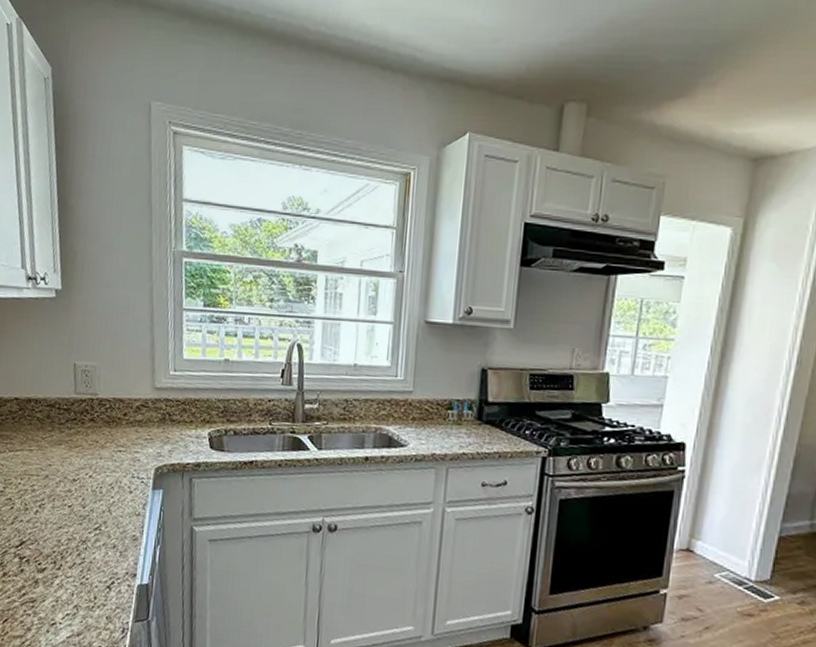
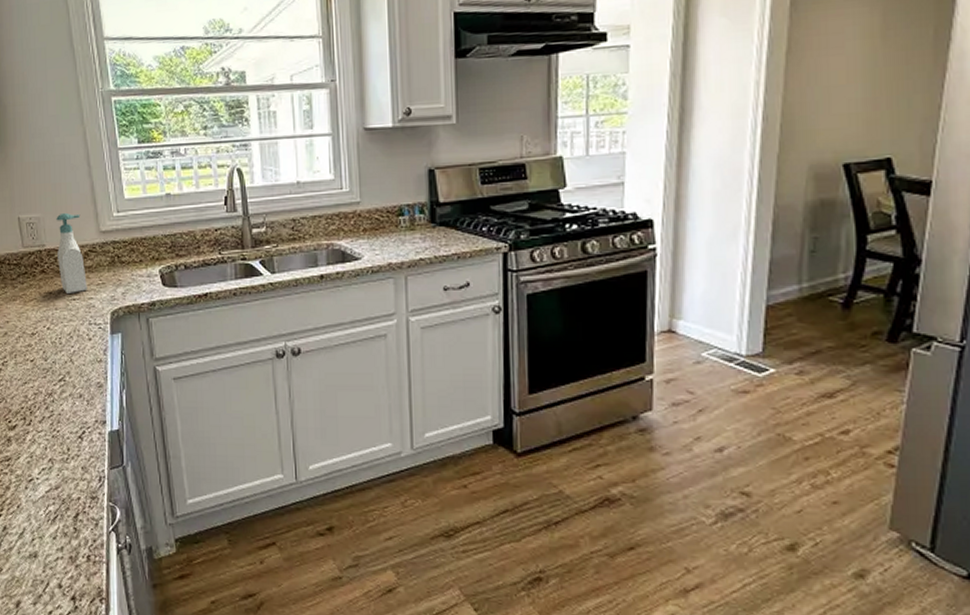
soap bottle: none [108,364,137,445] -> present [56,212,87,293]

